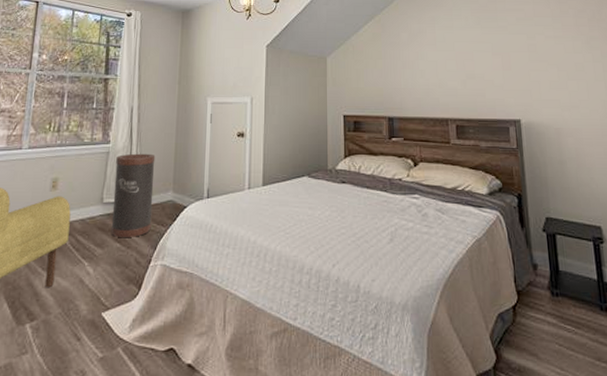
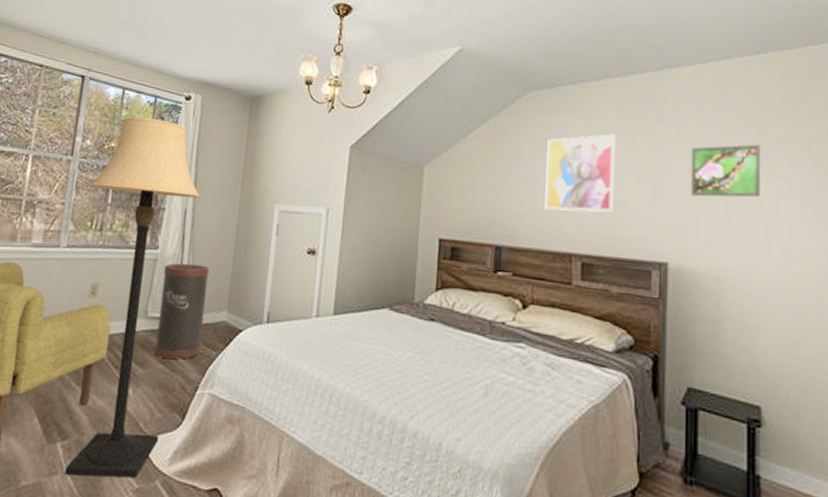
lamp: none [34,33,145,352] -> present [65,116,202,478]
wall art: none [421,23,476,85] -> present [545,134,615,213]
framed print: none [528,23,581,67] -> present [691,144,760,198]

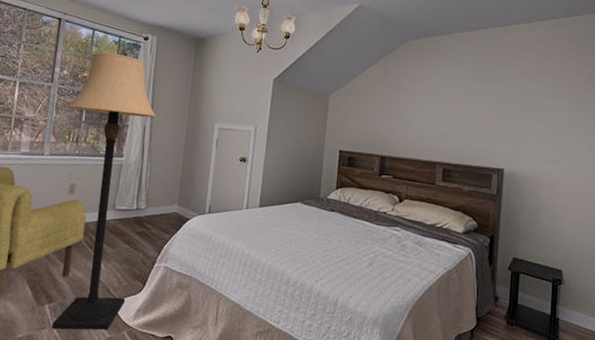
trash can: present [154,263,210,360] -> none [121,168,164,241]
wall art: present [545,134,615,213] -> none [418,74,471,132]
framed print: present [691,144,760,198] -> none [523,83,573,122]

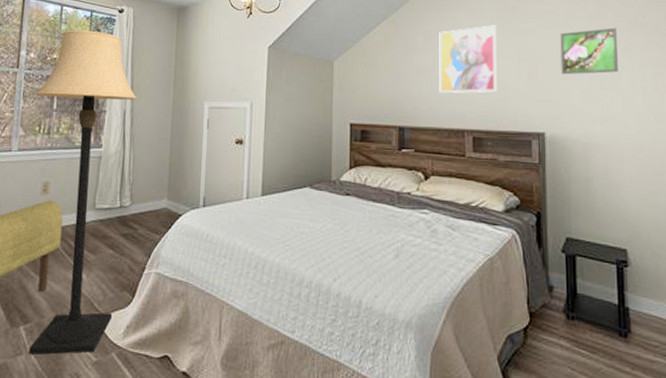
wall art: none [418,74,471,132] -> present [439,25,497,93]
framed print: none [523,83,573,122] -> present [560,27,618,75]

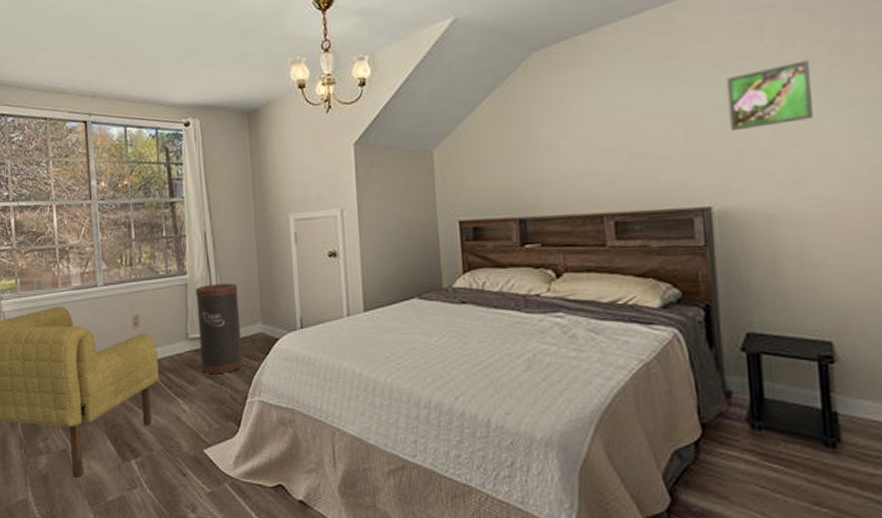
lamp: present [28,30,138,355] -> none [112,150,221,487]
trash can: none [104,158,149,244] -> present [196,283,243,374]
wall art: present [439,25,497,93] -> none [562,80,643,172]

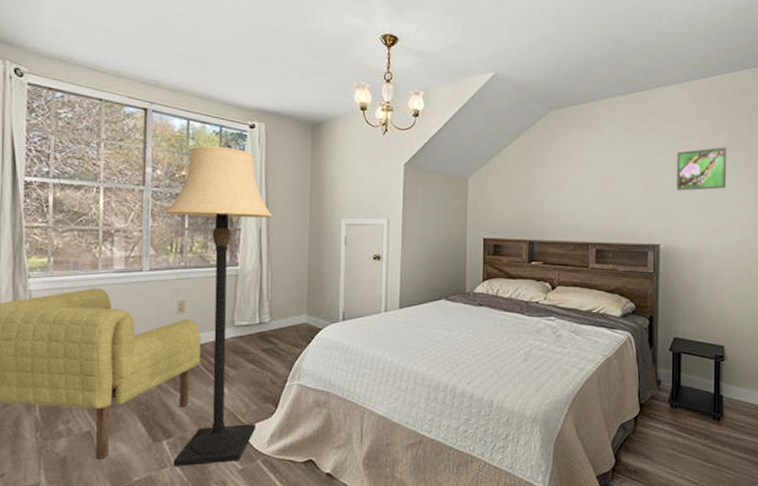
lamp: none [112,150,221,487] -> present [164,146,274,466]
trash can: present [196,283,243,374] -> none [244,276,288,359]

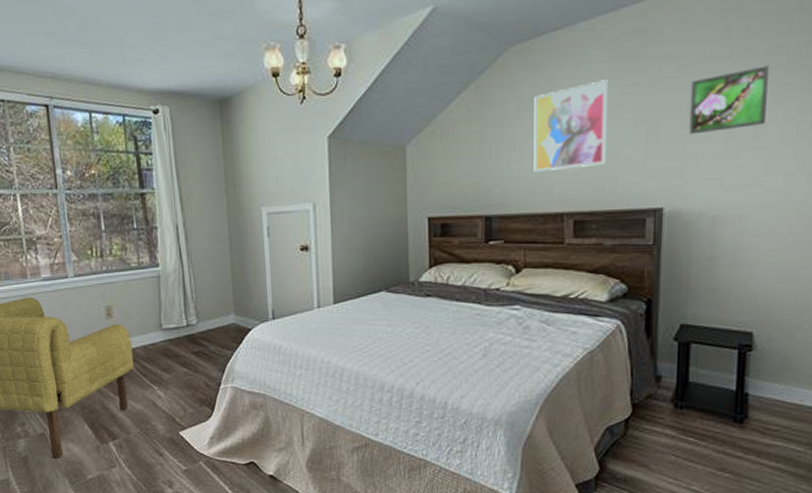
lamp: present [164,146,274,466] -> none [80,138,196,466]
wall art: none [567,144,620,209] -> present [534,80,608,171]

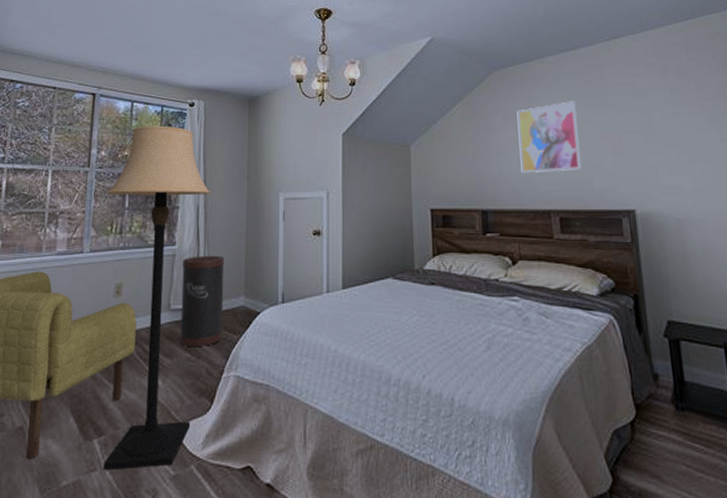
lamp: none [80,138,196,466] -> present [103,125,211,470]
trash can: none [168,275,217,362] -> present [179,255,225,346]
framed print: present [689,65,769,135] -> none [642,98,706,149]

